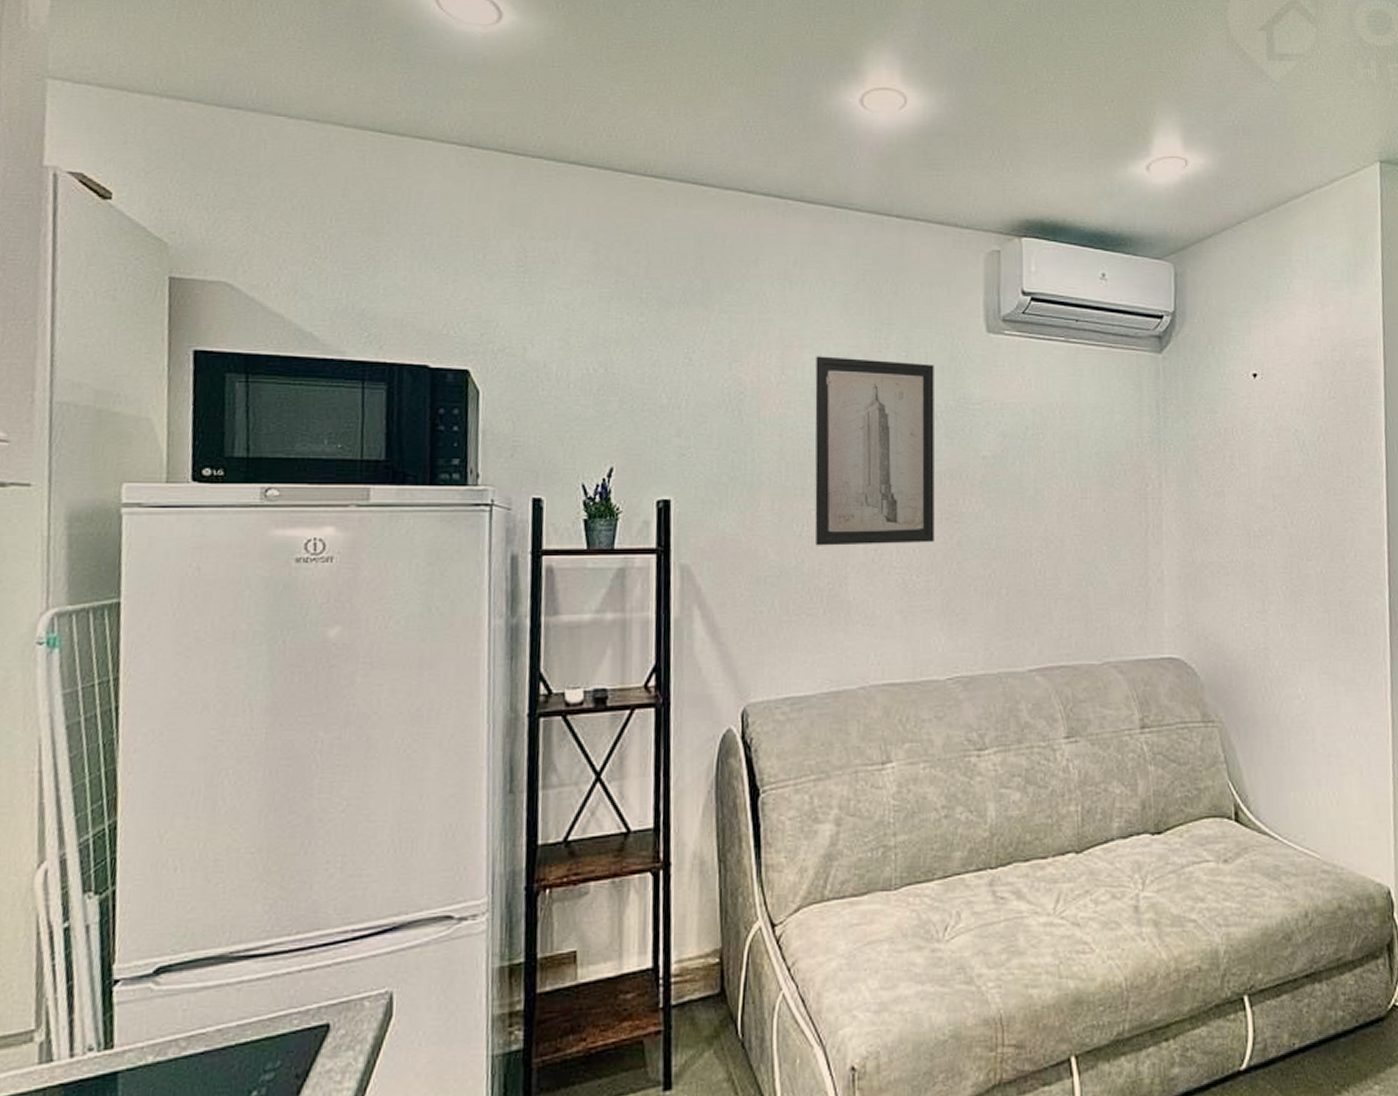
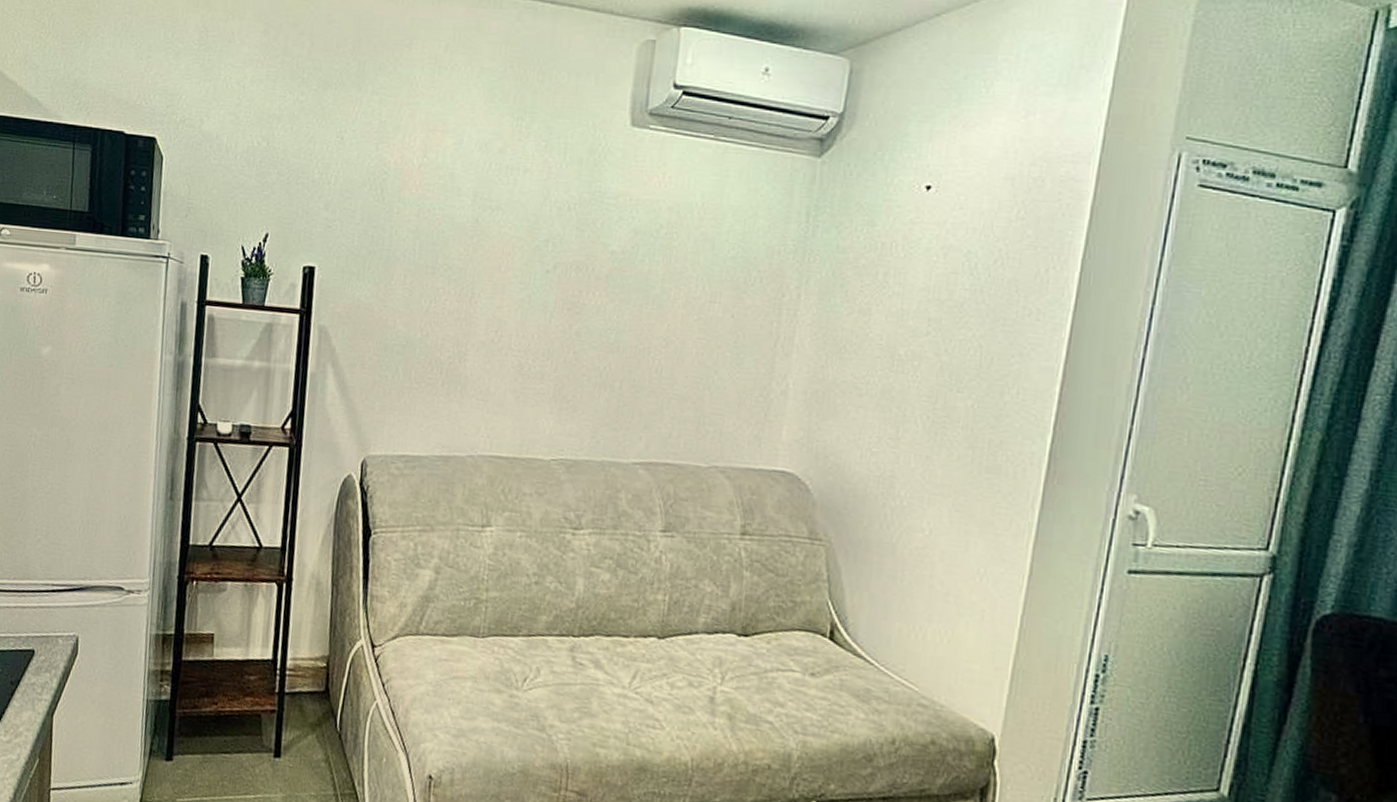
wall art: present [814,356,935,546] -> none [441,141,573,331]

